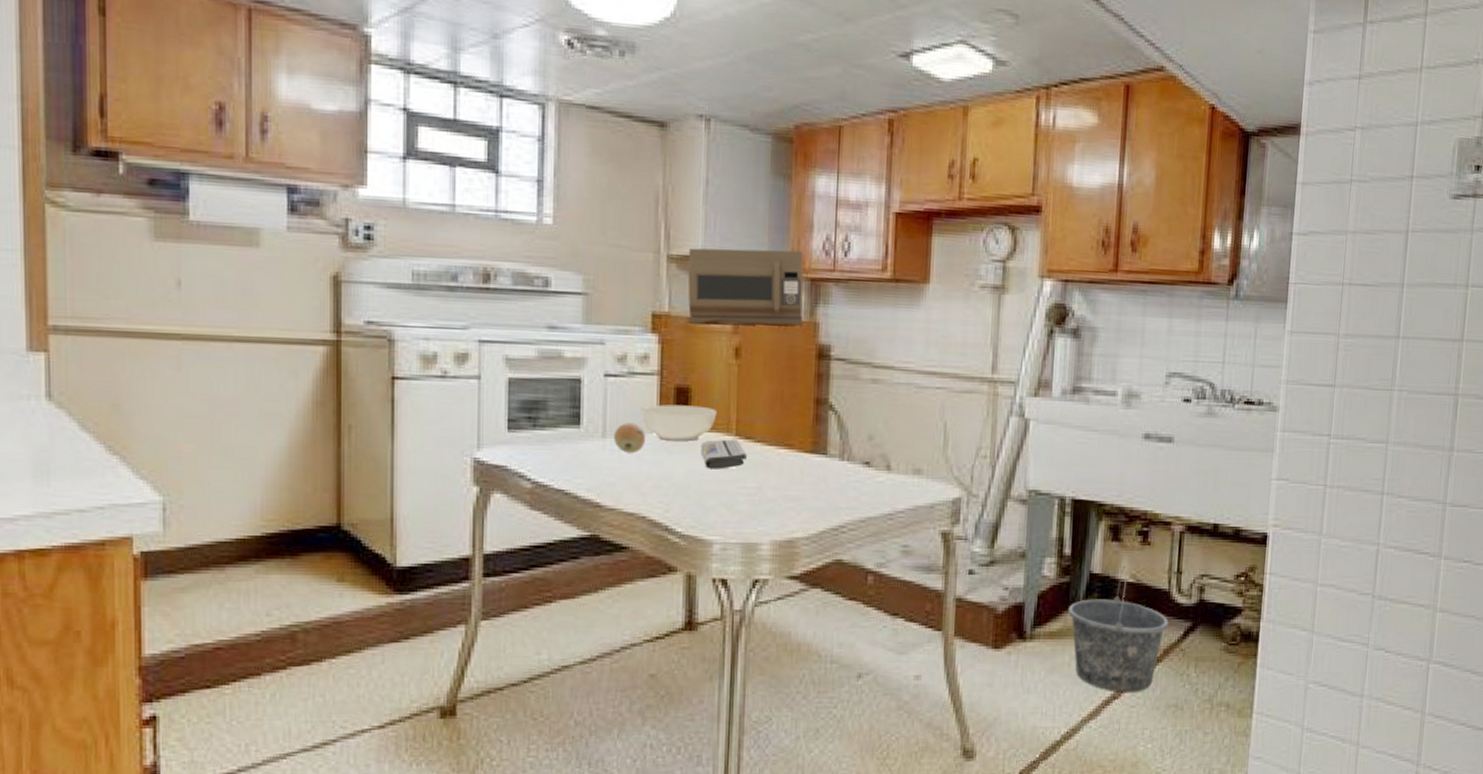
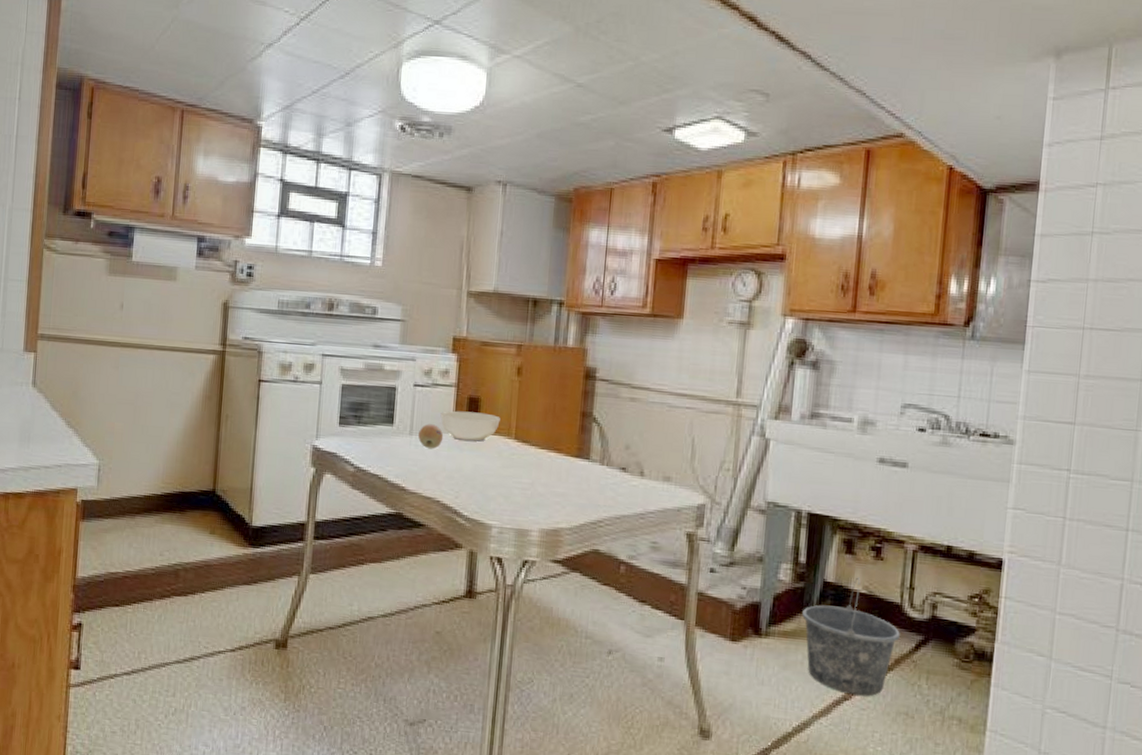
microwave: present [687,248,804,326] -> none [482,286,577,351]
newspaper: present [700,439,748,470] -> none [486,441,524,467]

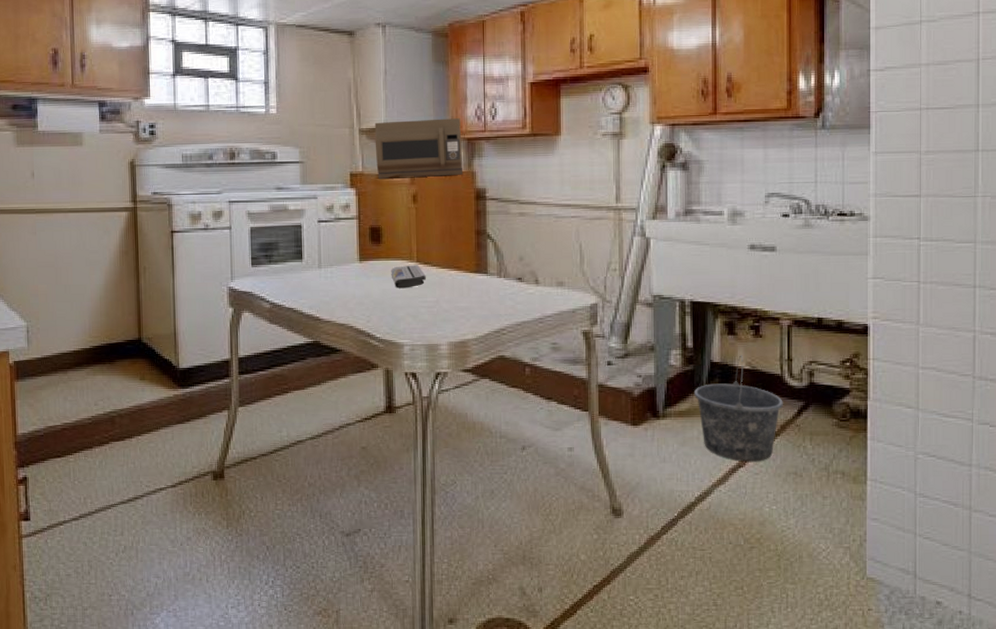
fruit: present [418,424,444,450] -> none [327,256,351,279]
bowl: present [440,411,500,442] -> none [345,240,402,268]
microwave: none [482,286,577,351] -> present [374,118,464,179]
newspaper: none [486,441,524,467] -> present [391,265,427,289]

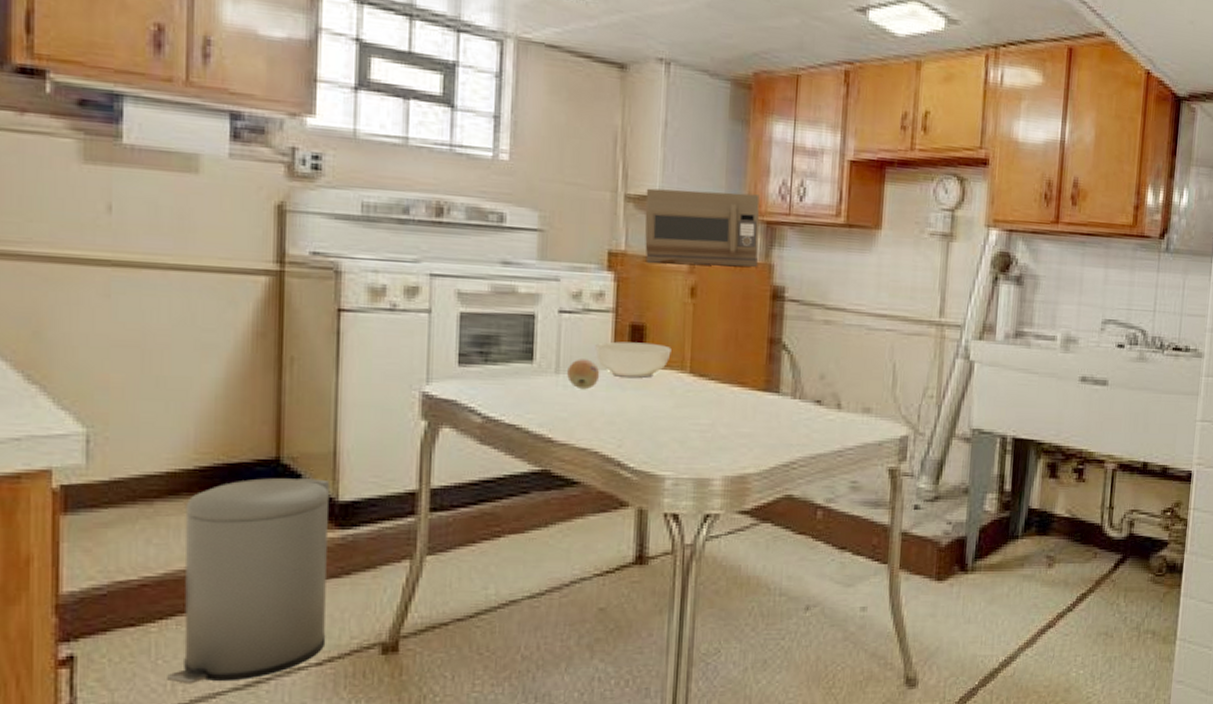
pedal bin: none [81,352,177,499] -> present [167,477,331,685]
fruit: none [327,256,351,279] -> present [567,359,600,390]
bowl: none [345,240,402,268] -> present [595,341,671,378]
newspaper: present [391,265,427,289] -> none [654,376,702,406]
bucket: present [694,355,783,462] -> none [1008,501,1101,622]

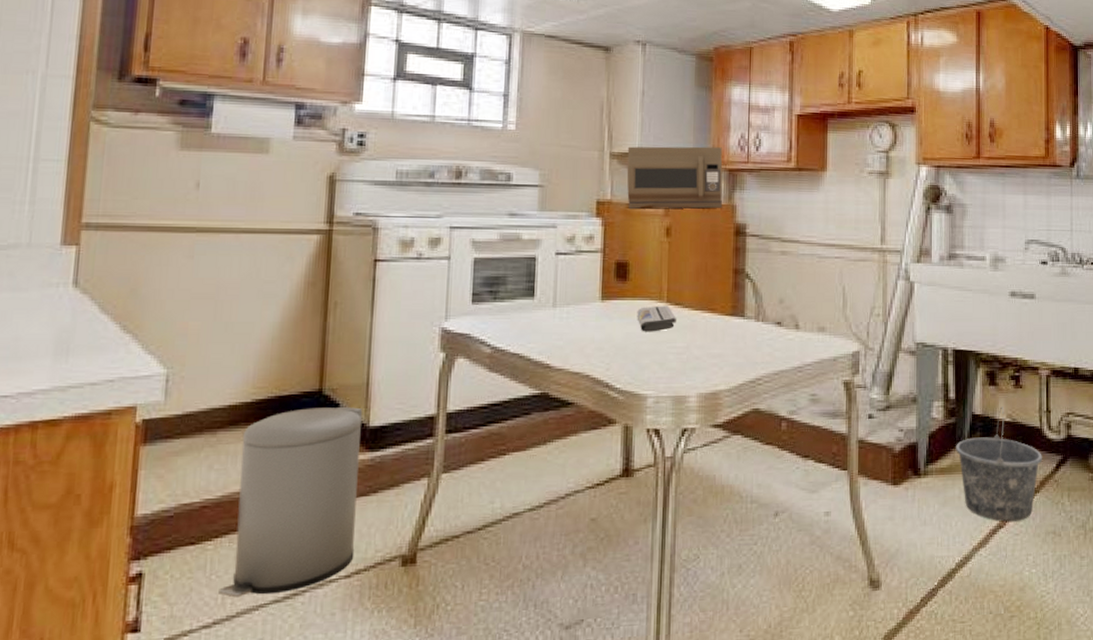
fruit: present [567,359,600,390] -> none [563,294,591,321]
bowl: present [595,341,671,378] -> none [586,277,651,308]
newspaper: none [654,376,702,406] -> present [637,305,677,332]
bucket: none [1008,501,1101,622] -> present [956,407,1042,522]

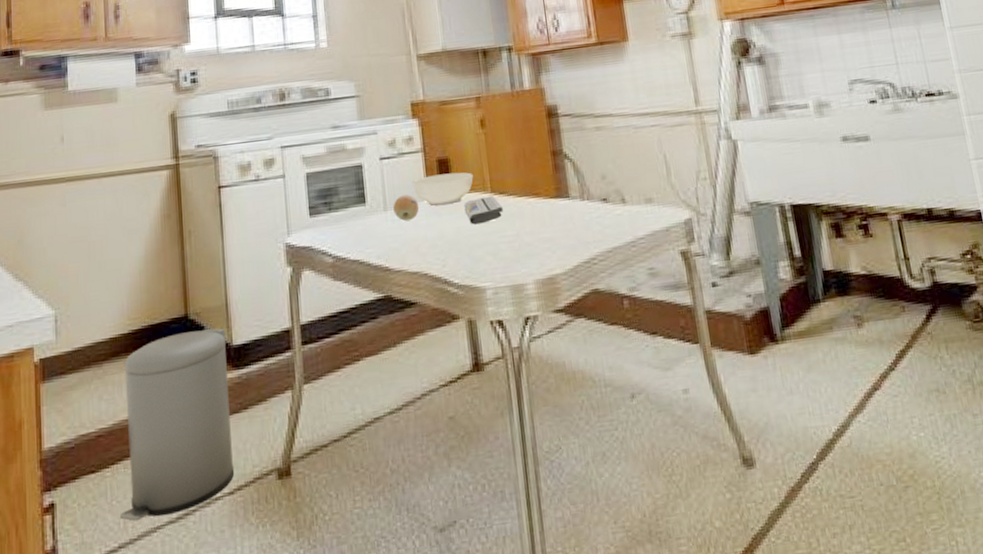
fruit: none [563,294,591,321] -> present [393,194,420,222]
bowl: none [586,277,651,308] -> present [412,172,474,206]
microwave: present [626,146,723,209] -> none [432,33,532,106]
bucket: present [956,407,1042,522] -> none [811,259,910,383]

